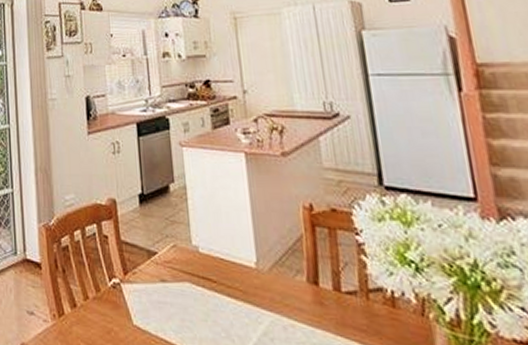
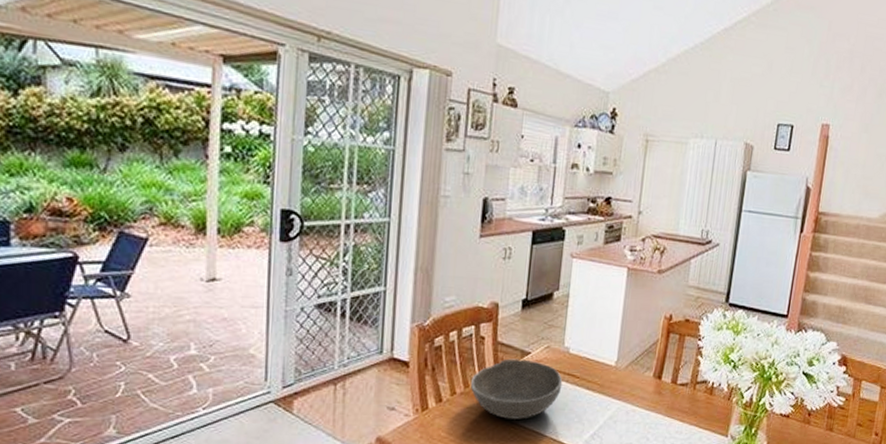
bowl: none [101,259,199,331] -> present [470,358,563,420]

